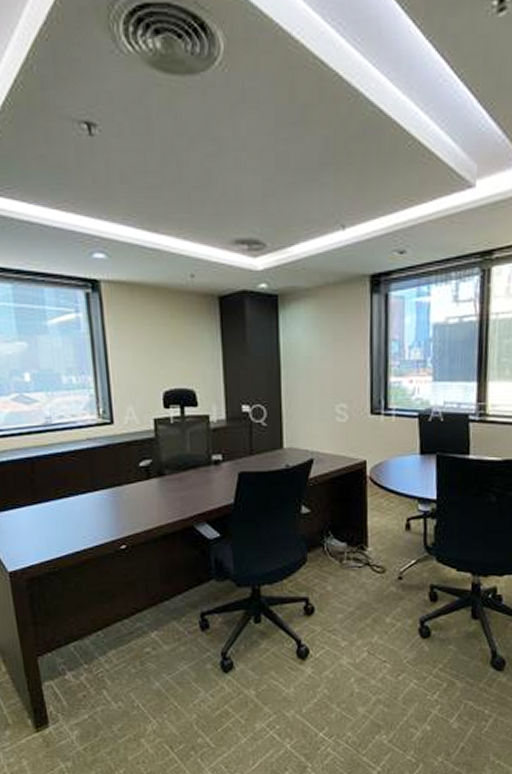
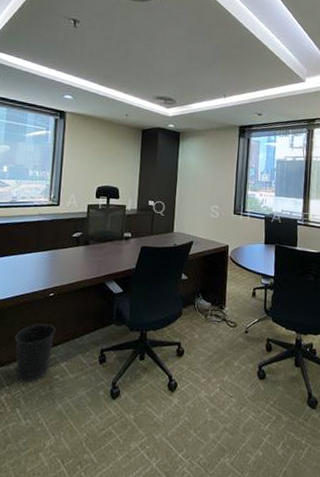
wastebasket: none [84,584,137,658] -> present [15,323,56,382]

